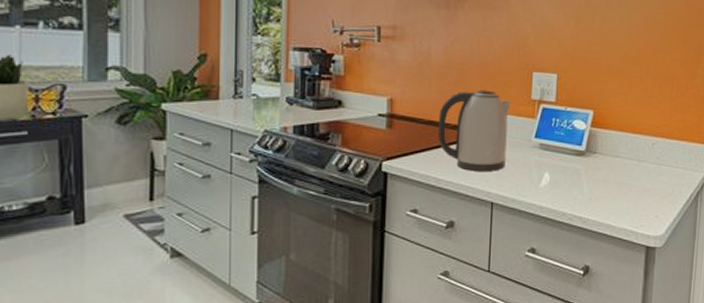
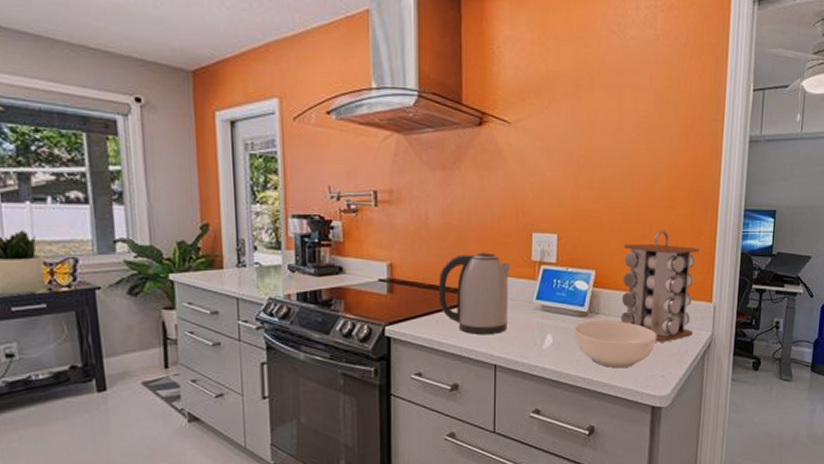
bowl: none [571,160,652,208] -> present [574,321,657,369]
spice rack: none [617,73,694,182] -> present [620,230,700,342]

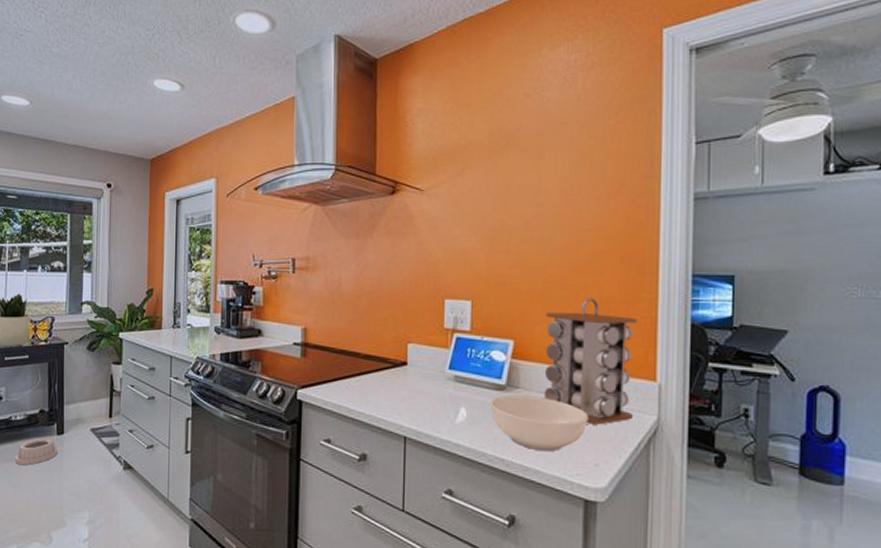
pet bowl: none [42,396,101,430] -> present [15,438,58,466]
kettle: present [438,252,511,334] -> none [349,318,422,404]

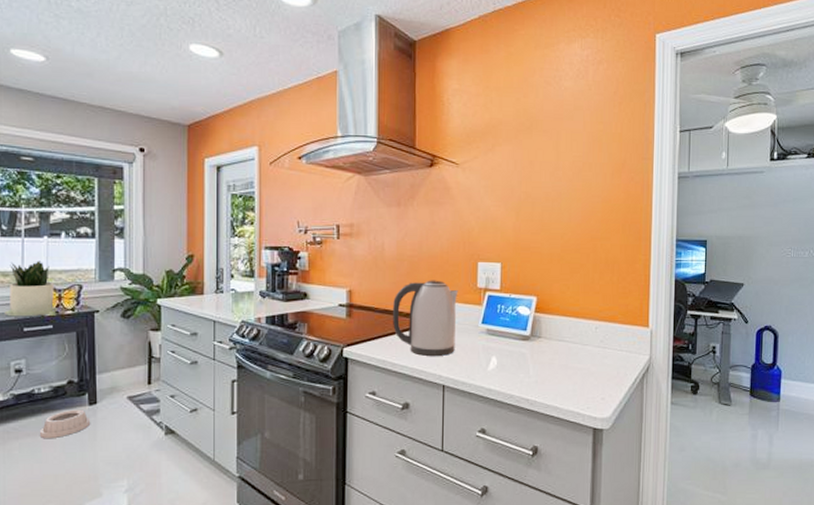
kettle: none [349,318,422,404] -> present [392,280,458,356]
bowl: present [490,395,588,452] -> none [517,344,597,391]
spice rack: present [544,297,638,425] -> none [561,259,635,365]

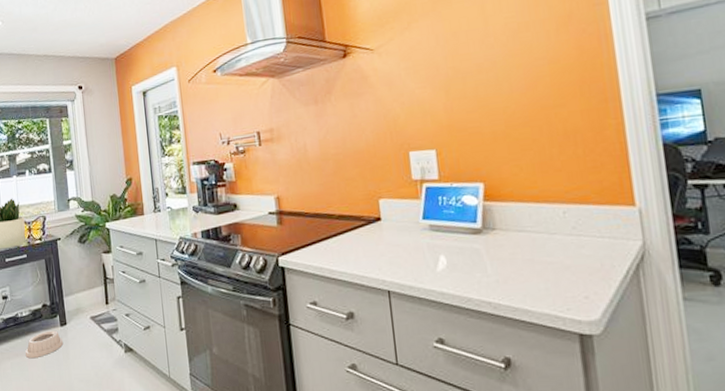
kettle: present [392,280,458,356] -> none [323,176,397,260]

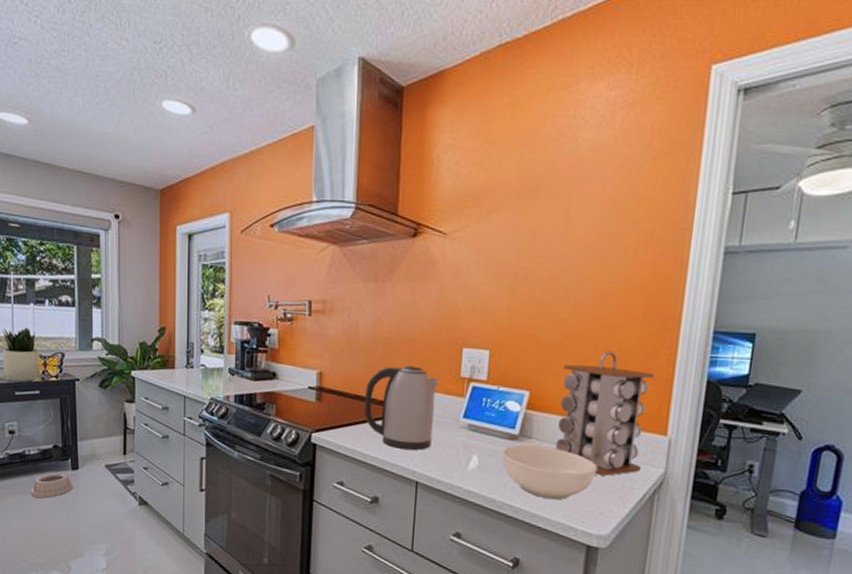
kettle: none [323,176,397,260] -> present [364,365,439,450]
bowl: none [469,235,571,290] -> present [502,444,597,500]
spice rack: none [511,130,616,257] -> present [555,351,655,476]

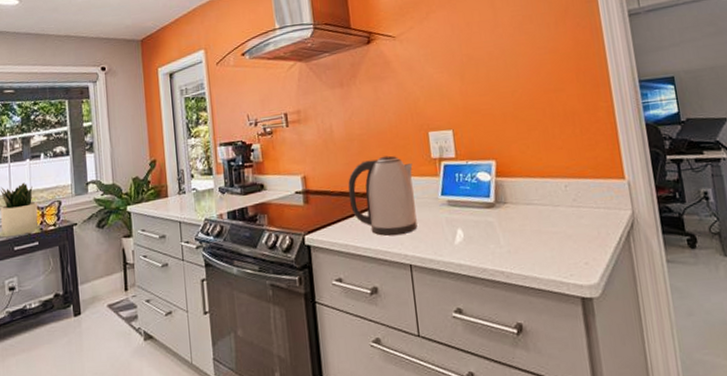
pet bowl: present [31,472,74,499] -> none [33,321,77,354]
bowl: present [502,444,597,500] -> none [483,208,573,259]
spice rack: present [555,351,655,476] -> none [519,112,610,227]

